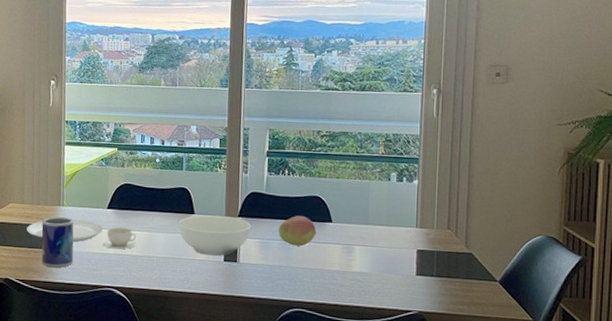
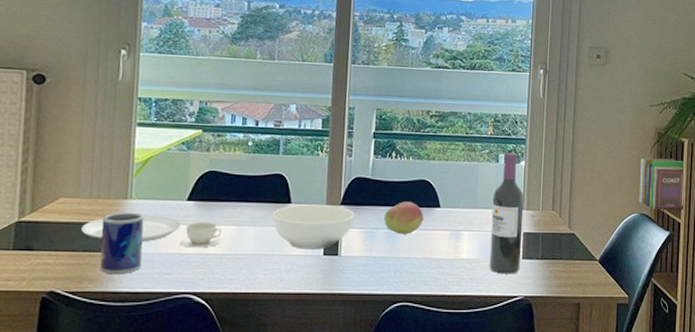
wine bottle: none [382,171,417,289] -> present [489,153,524,274]
books: none [545,179,601,235] -> present [639,158,686,211]

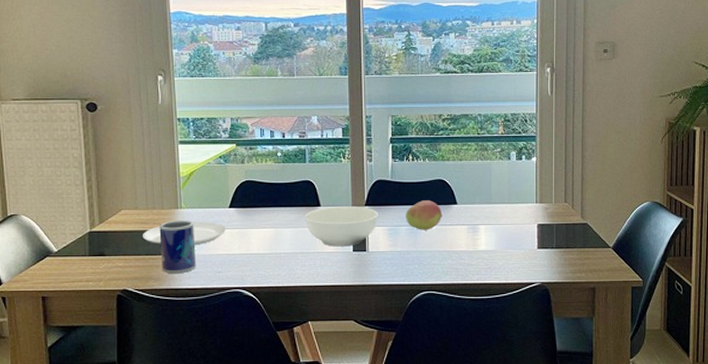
teacup: present [180,221,222,248] -> none [227,225,262,249]
wine bottle: present [489,153,524,274] -> none [506,150,537,263]
books: present [639,158,686,211] -> none [651,148,698,198]

